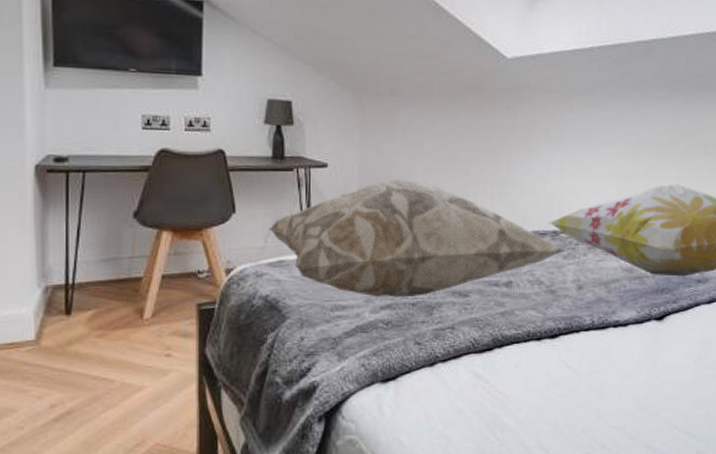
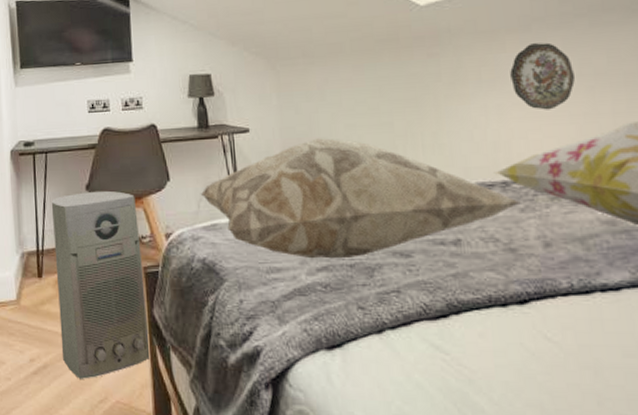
air purifier: none [87,219,200,423] -> present [51,190,152,379]
decorative plate: none [573,108,623,170] -> present [510,42,575,110]

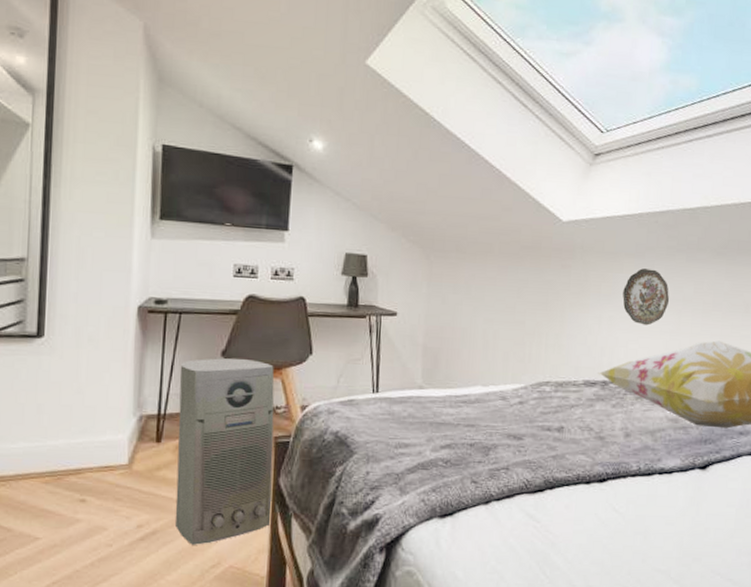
decorative pillow: present [200,138,521,259] -> none [341,328,614,438]

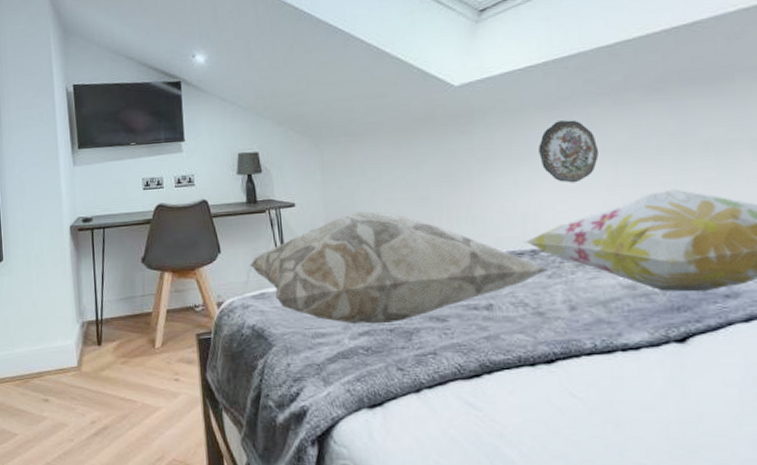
air purifier: present [175,357,275,545] -> none [109,263,205,439]
decorative pillow: none [341,328,614,438] -> present [249,211,548,324]

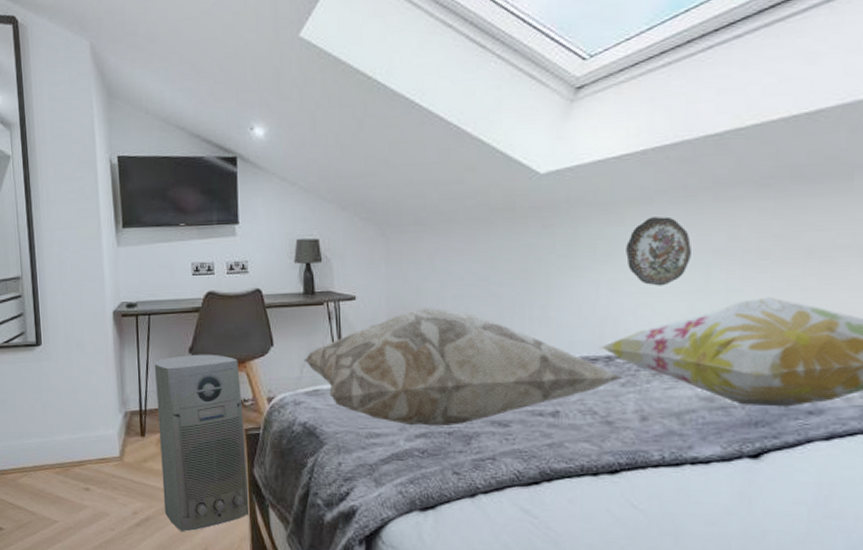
air purifier: none [109,263,205,439] -> present [154,354,251,532]

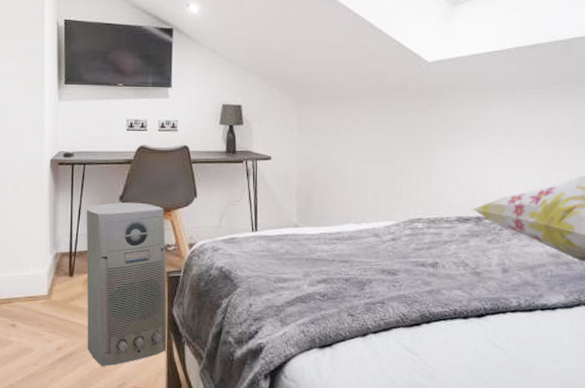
decorative pillow: present [303,308,622,427] -> none [223,169,489,274]
decorative plate: present [626,216,691,286] -> none [494,104,544,161]

